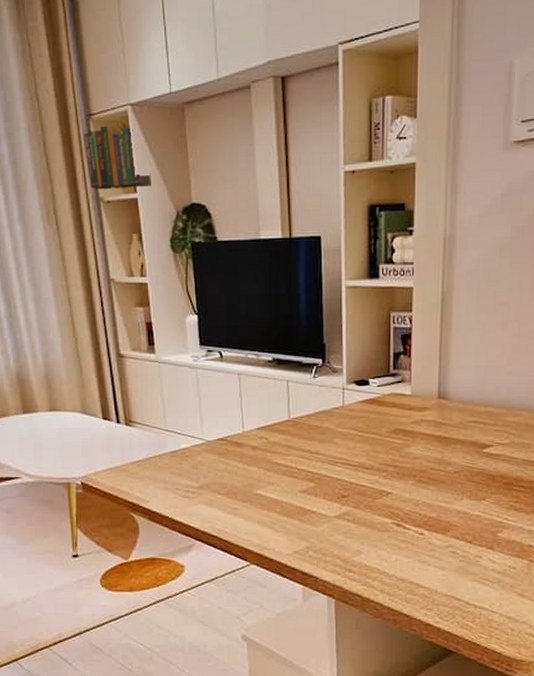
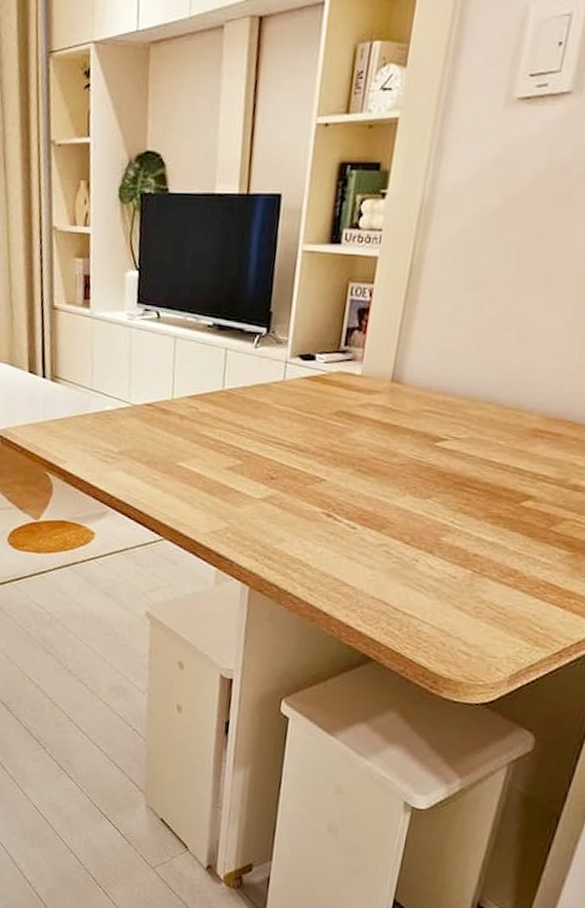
books: present [83,125,152,190] -> none [41,64,107,133]

